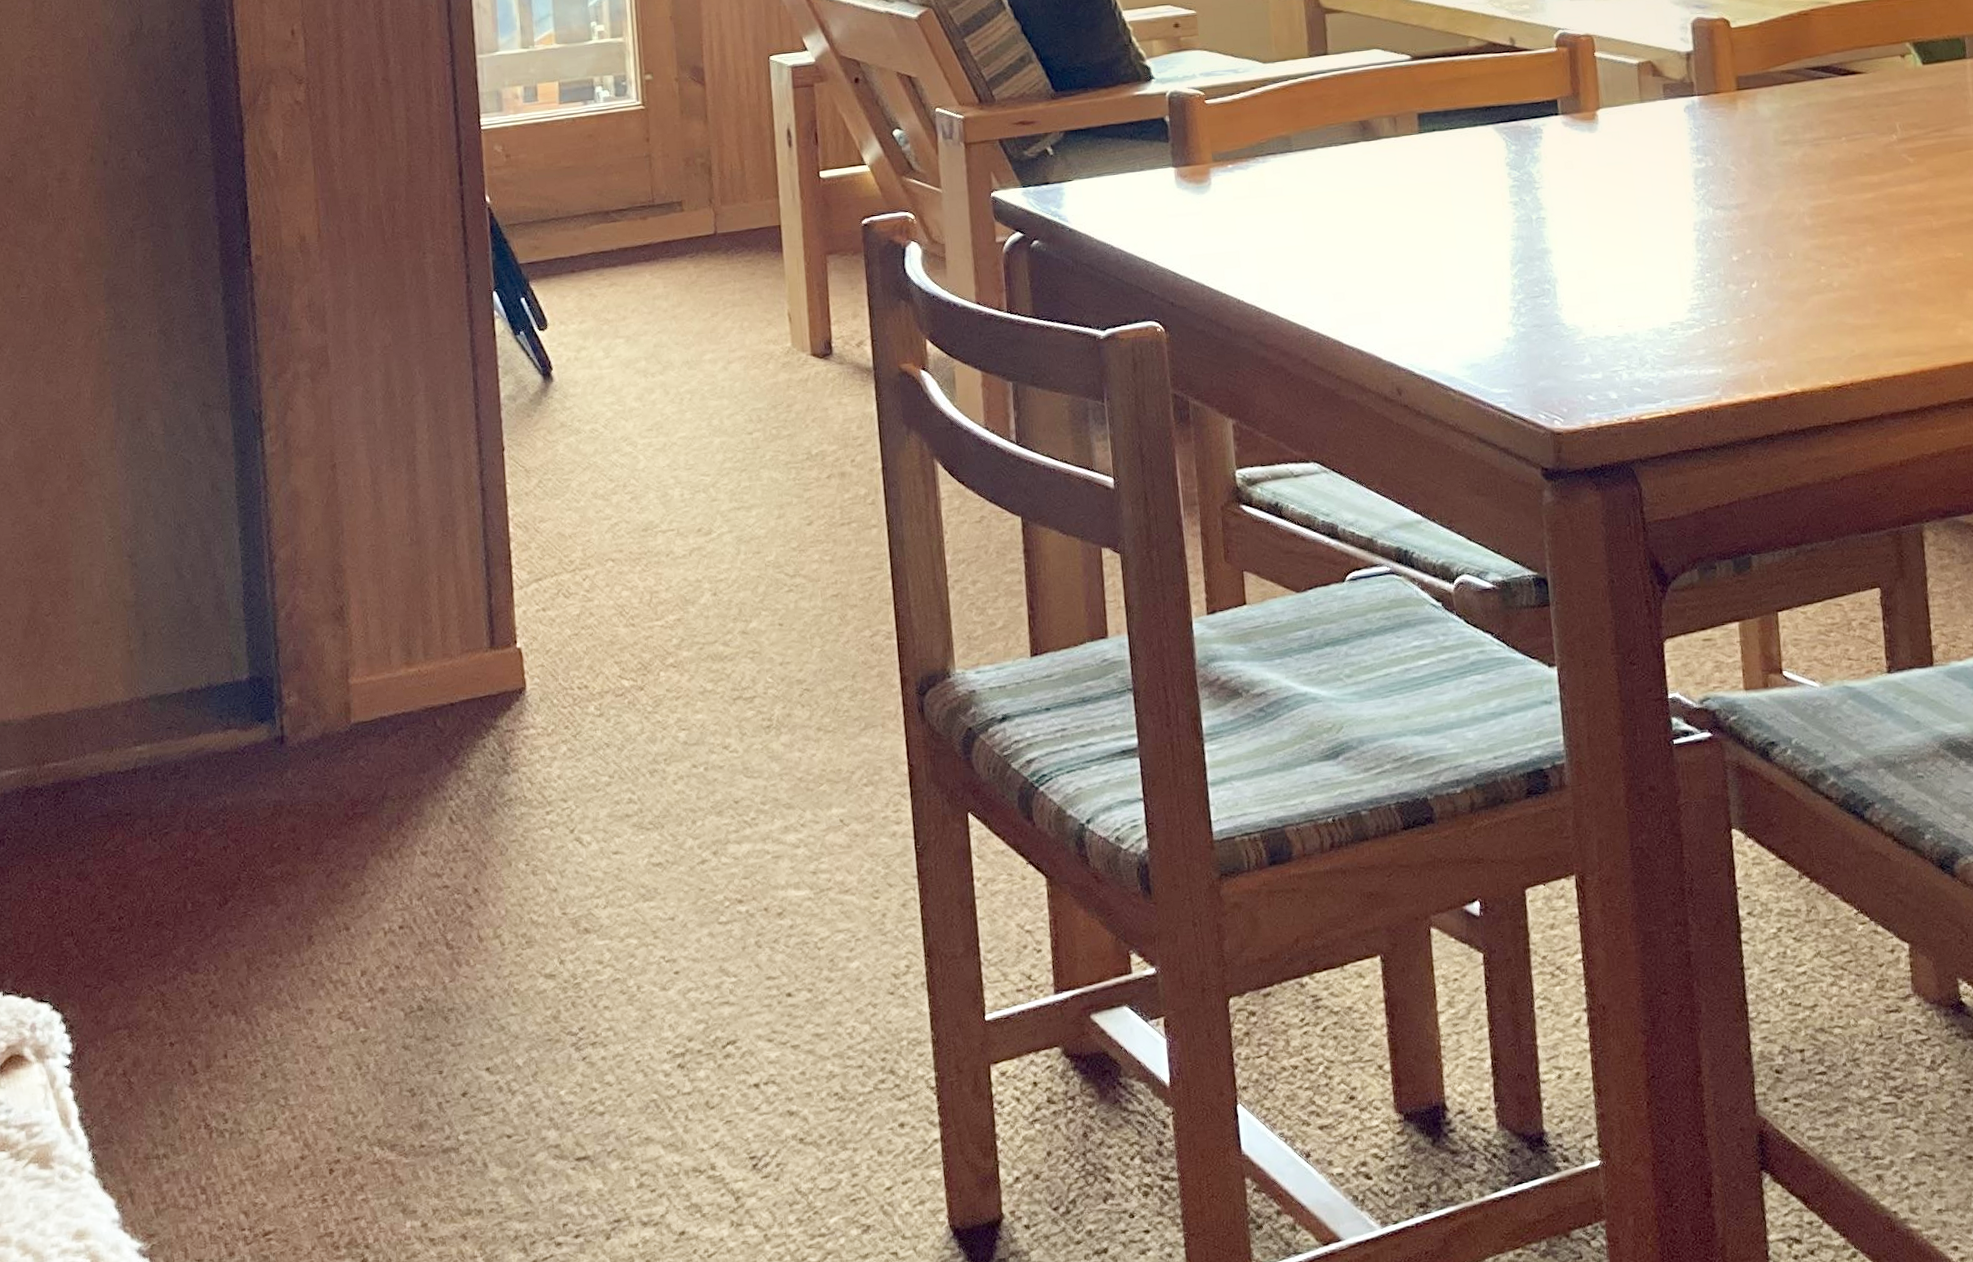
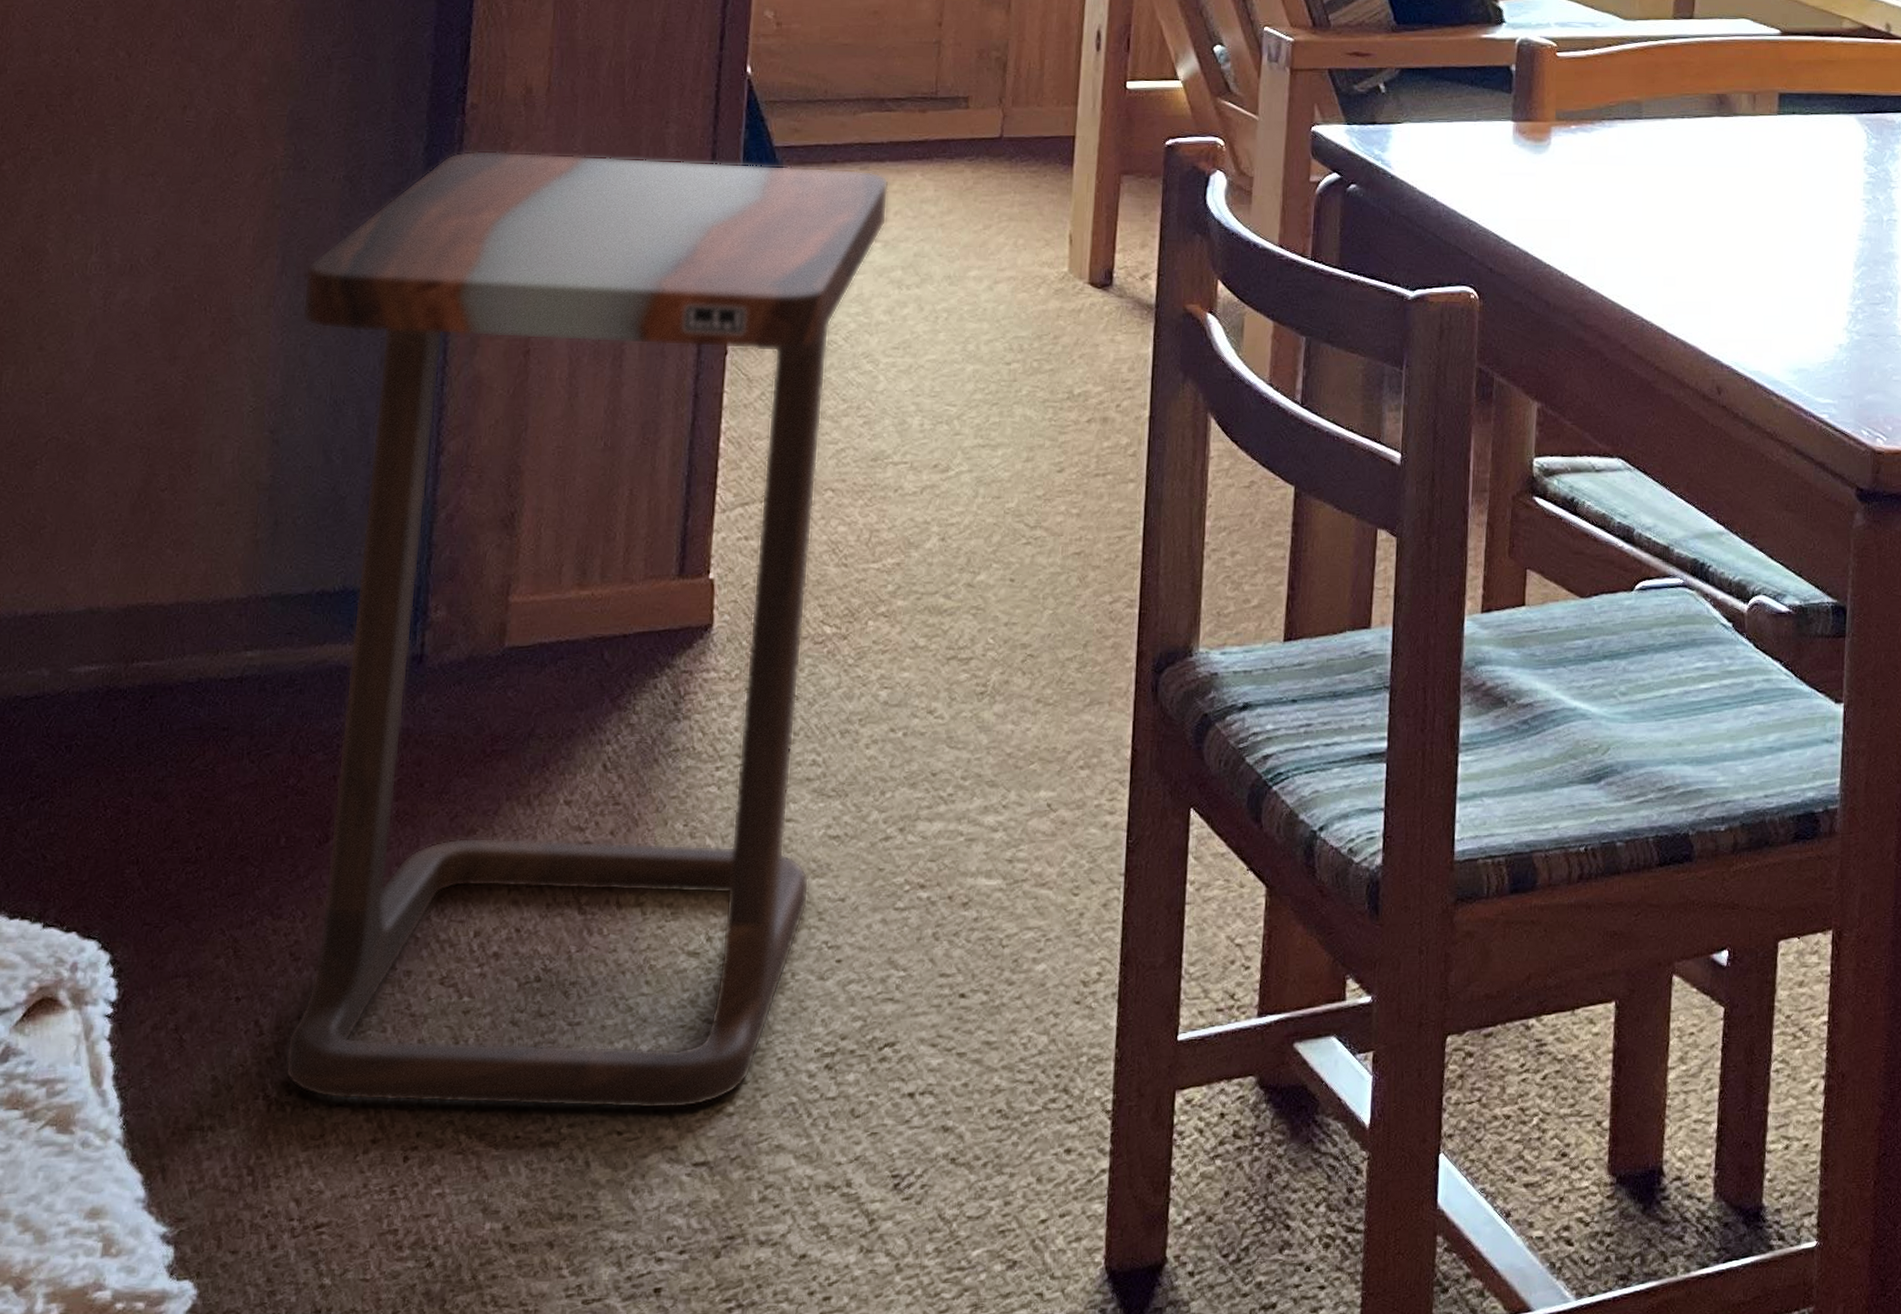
side table: none [138,276,643,1125] -> present [284,150,889,1109]

